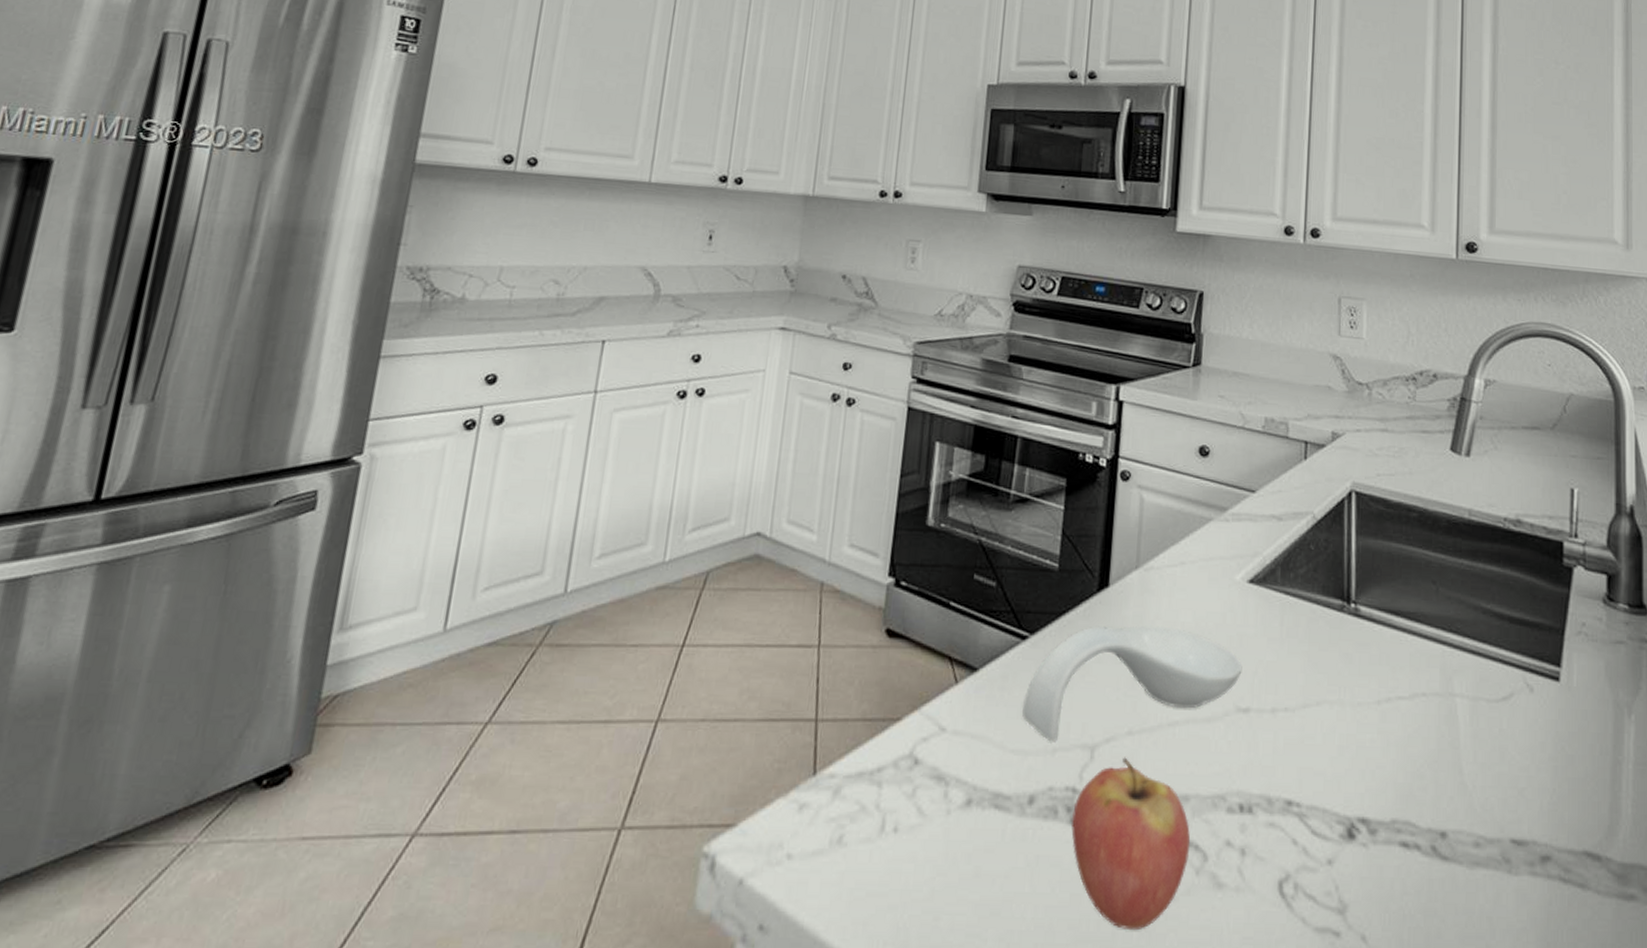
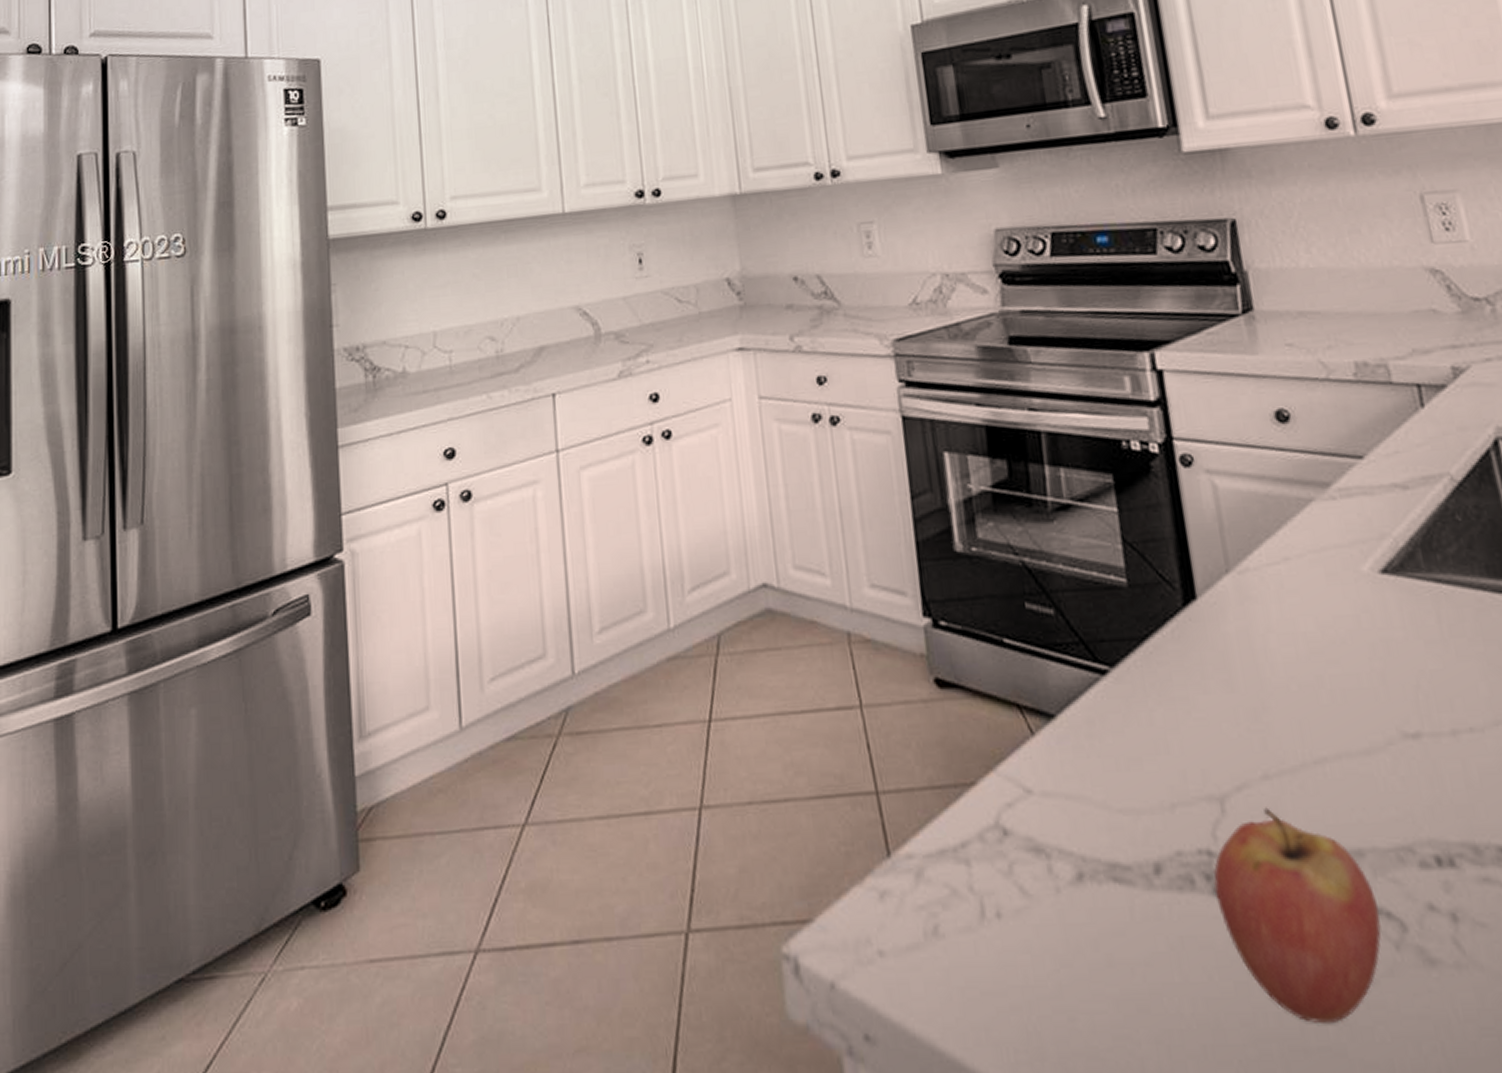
spoon rest: present [1021,625,1242,744] -> none [1119,640,1399,798]

